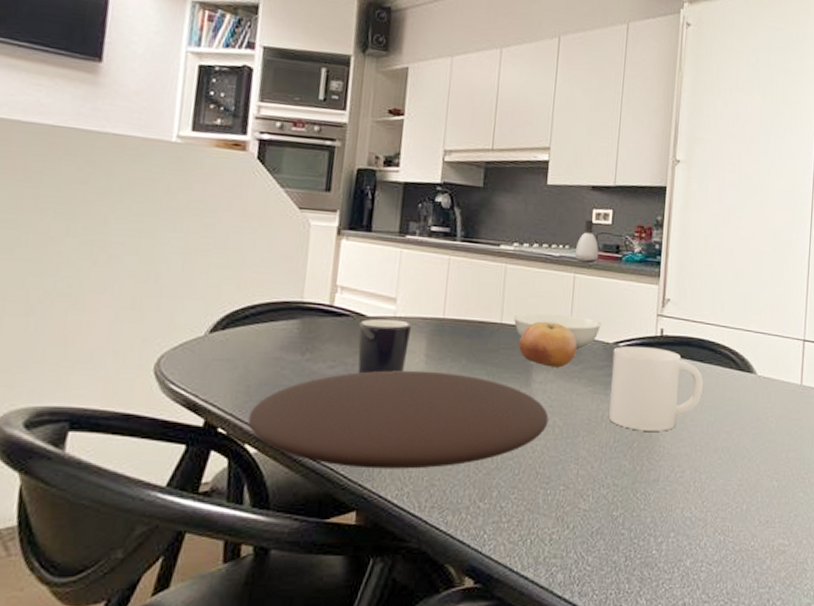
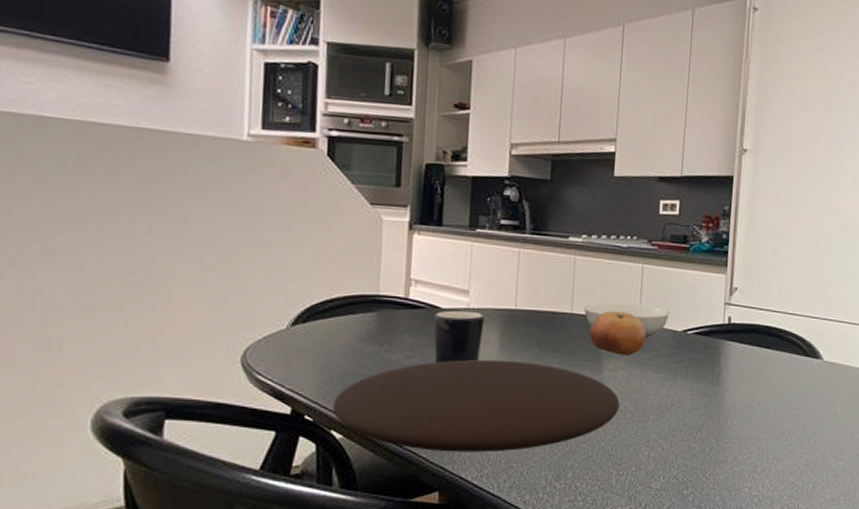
soap dispenser: present [574,219,602,264] -> none [642,210,669,254]
mug: present [608,345,704,431] -> none [677,333,771,415]

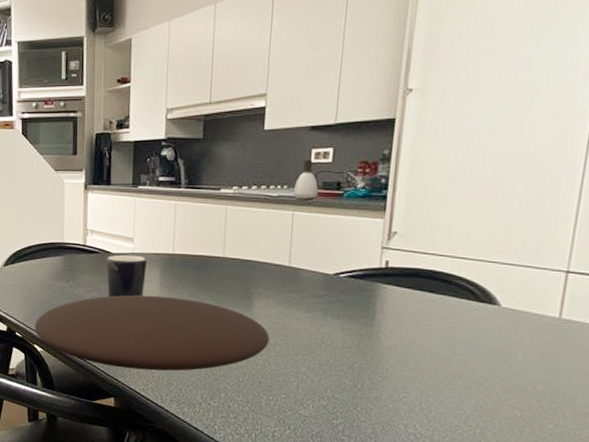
bowl: present [583,302,670,339] -> none [234,247,321,281]
fruit: present [590,311,646,356] -> none [240,255,296,296]
soap dispenser: none [642,210,669,254] -> present [293,160,321,201]

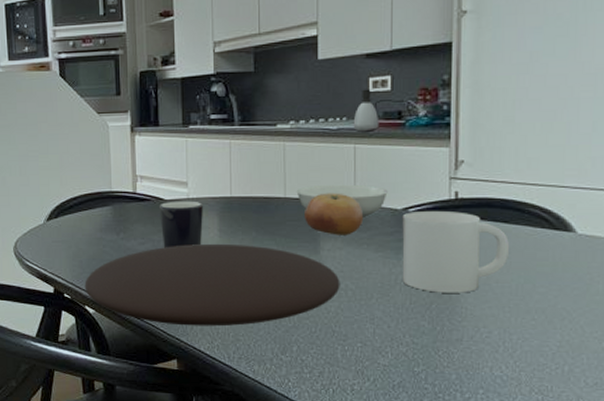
bowl: none [234,247,321,281] -> present [296,184,388,219]
fruit: none [240,255,296,296] -> present [305,193,363,235]
mug: none [328,276,435,356] -> present [402,210,510,293]

